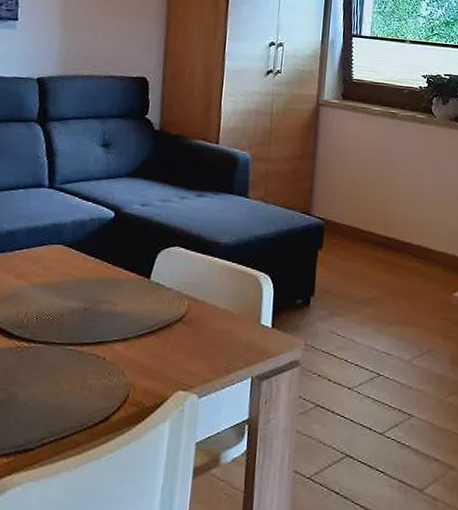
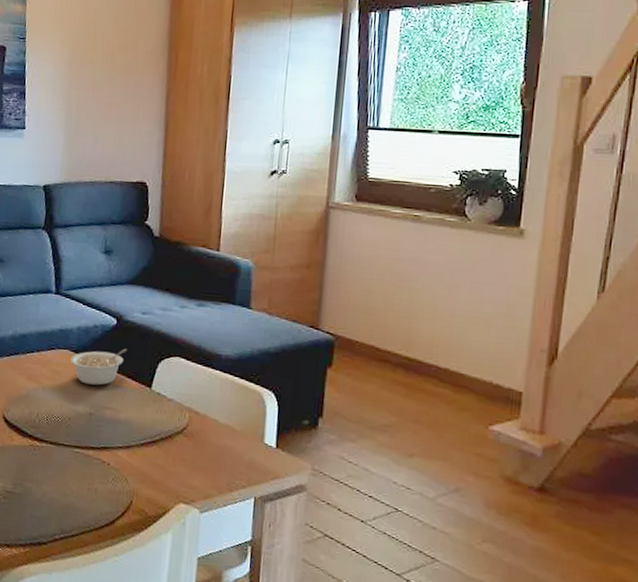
legume: none [63,240,125,280] -> present [70,348,127,386]

